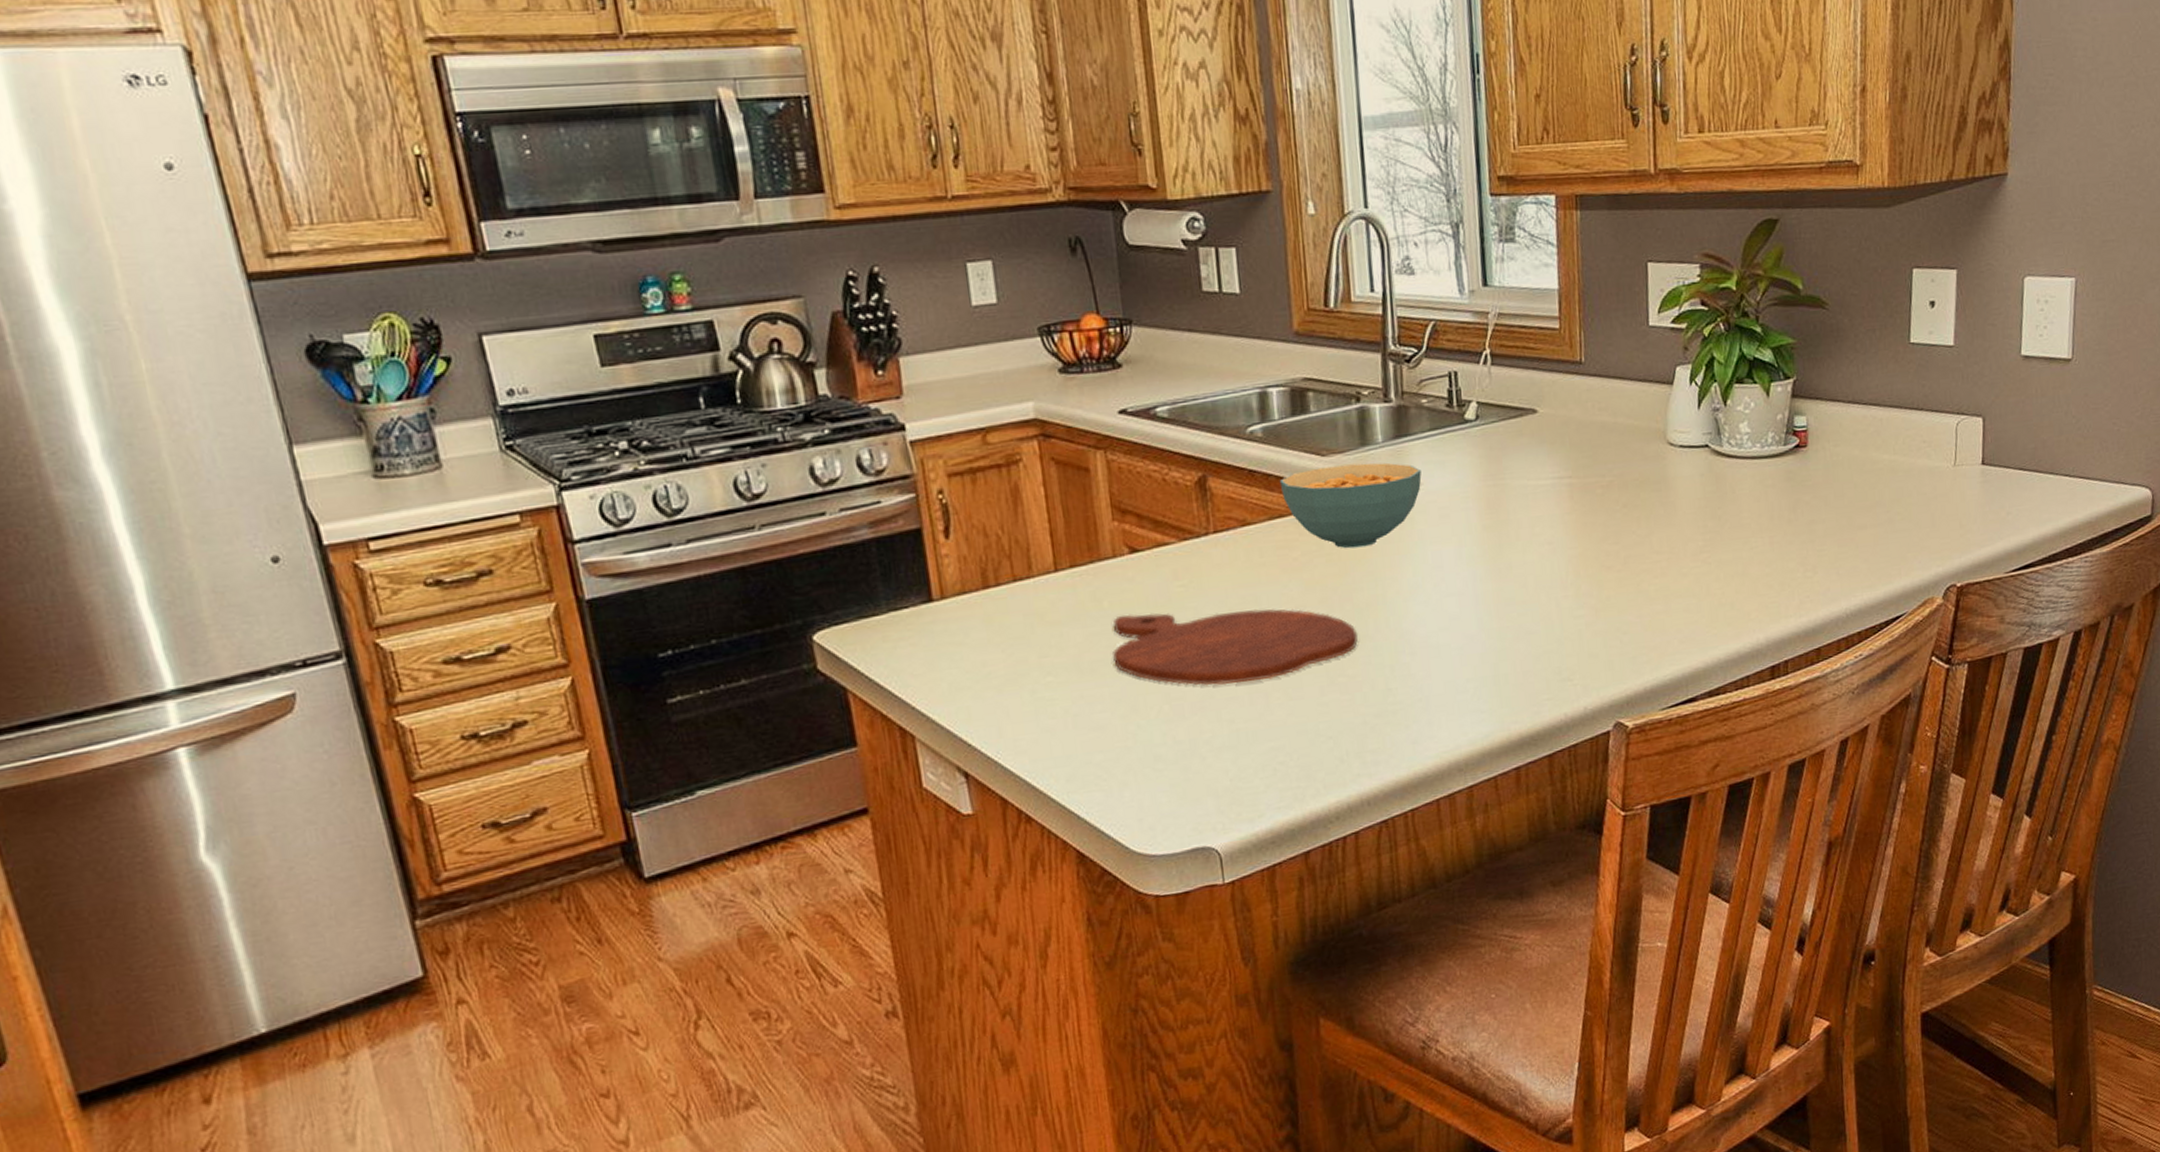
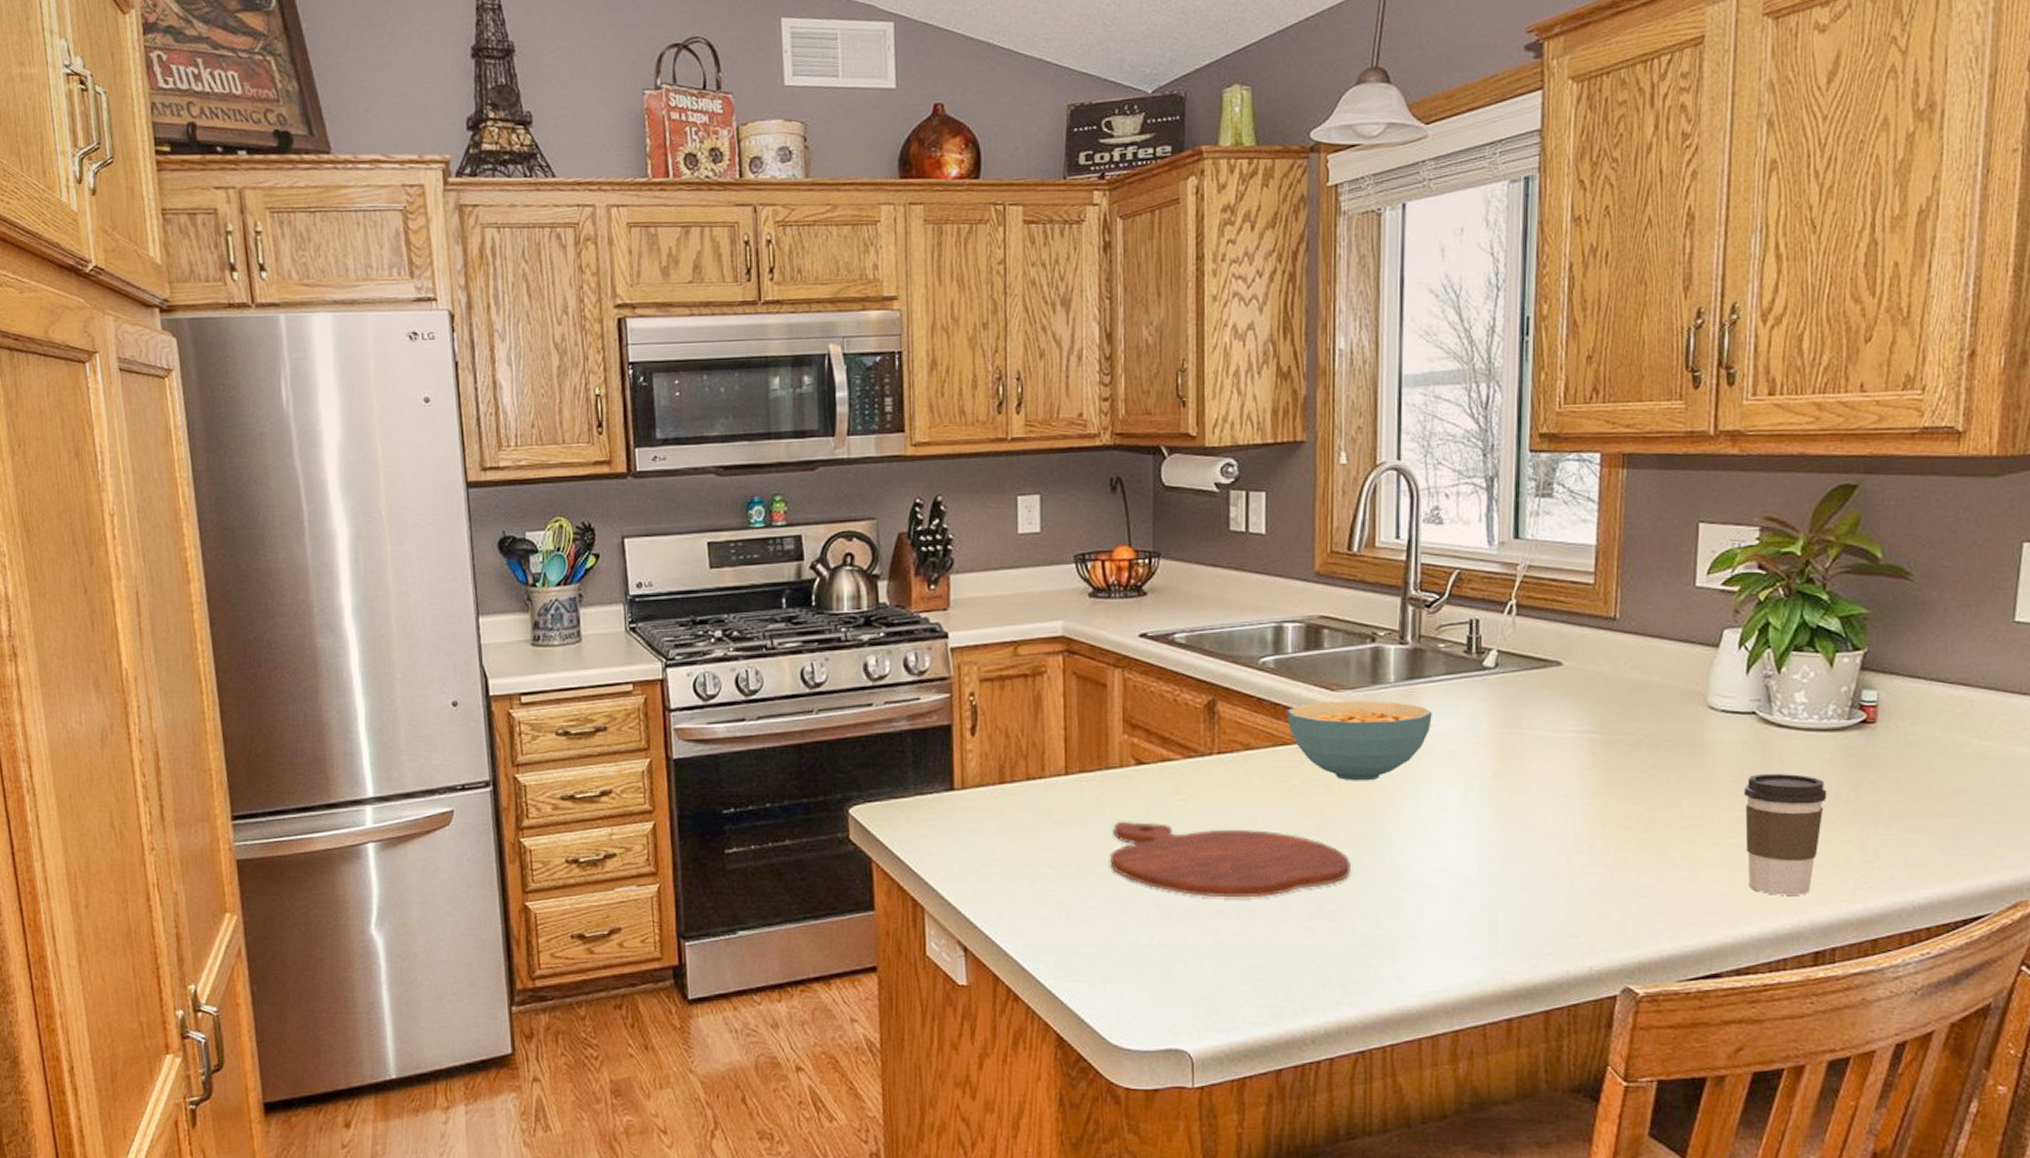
coffee cup: none [1703,501,1772,617] -> present [1743,774,1827,895]

